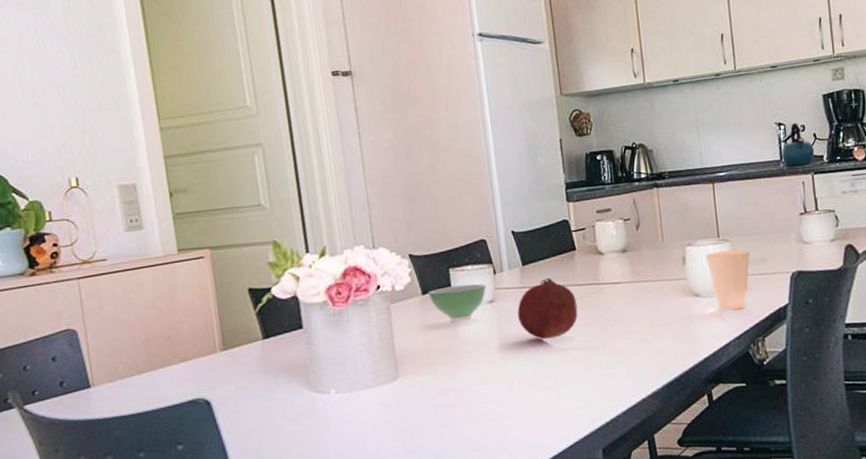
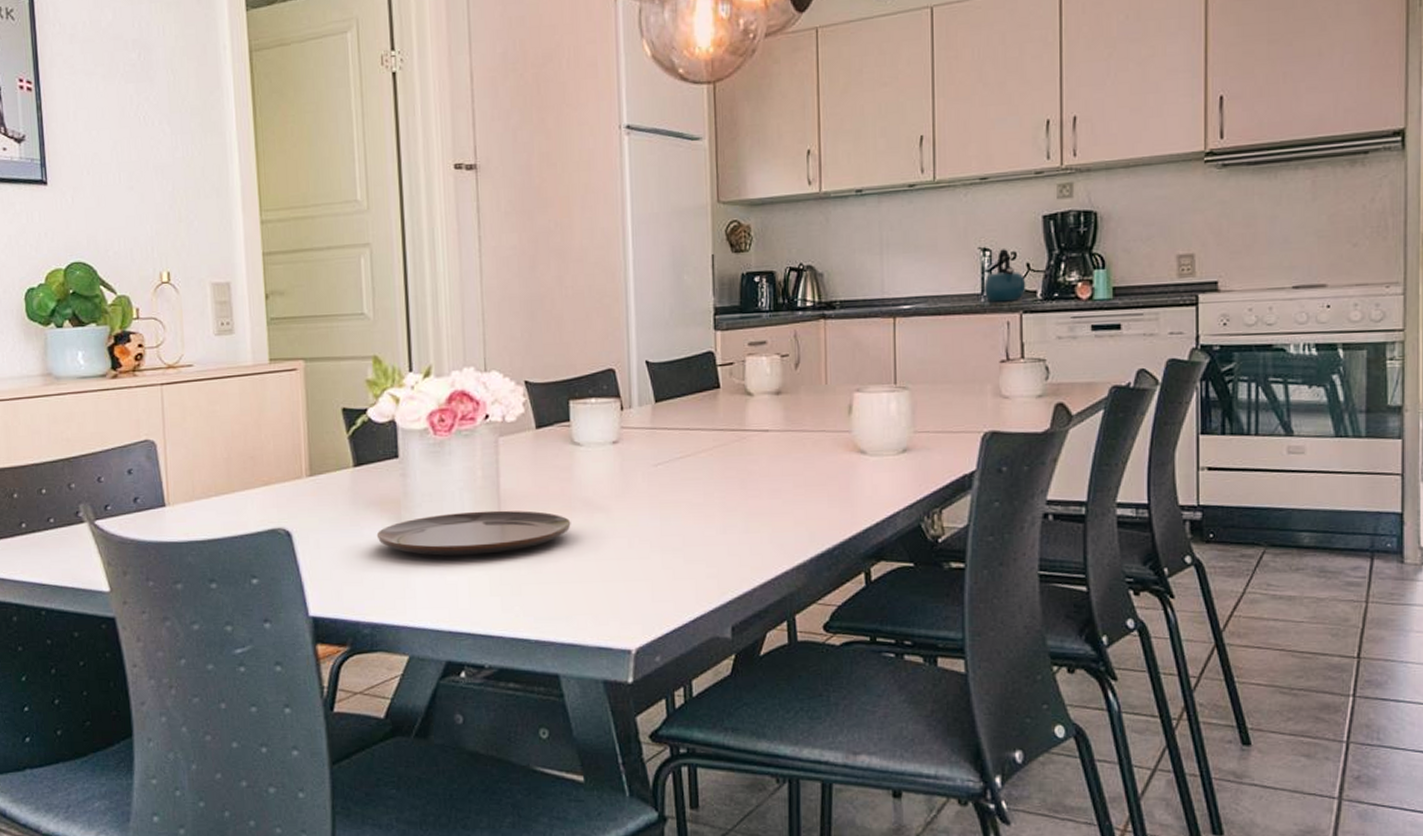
plate: none [288,365,459,411] -> present [376,510,571,556]
bowl: present [428,284,487,322] -> none [542,420,611,464]
fruit: present [517,277,578,339] -> none [645,418,716,491]
cup: present [705,249,750,311] -> none [877,400,934,473]

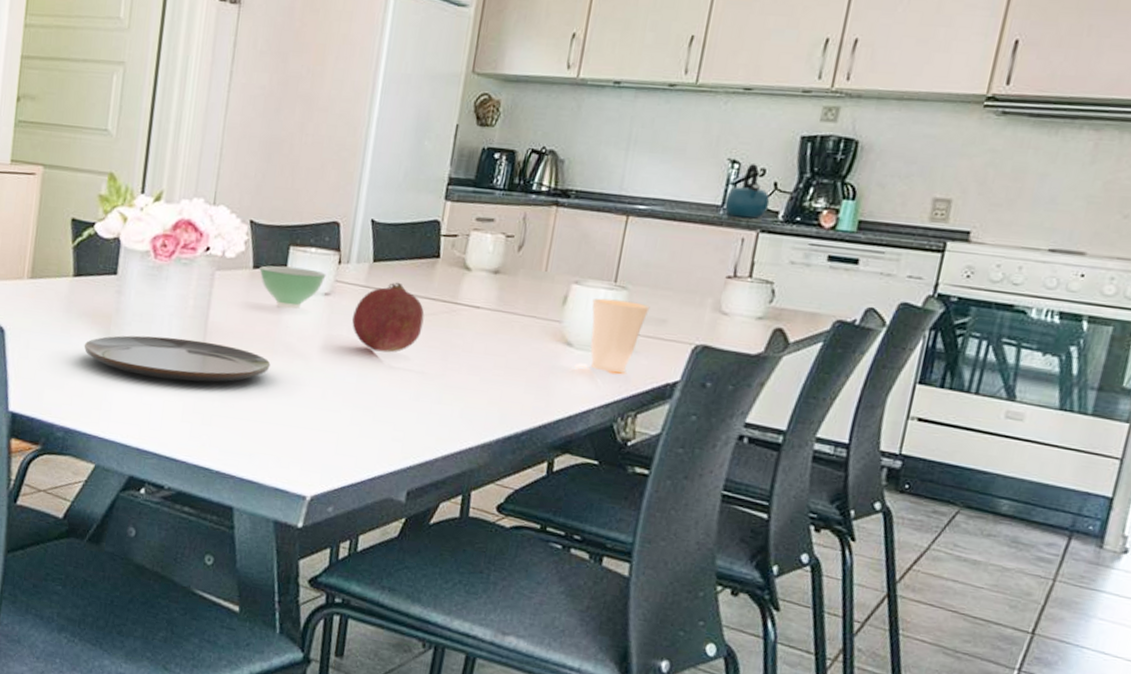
bowl: none [542,420,611,464] -> present [259,265,326,309]
fruit: none [645,418,716,491] -> present [352,282,425,353]
cup: none [877,400,934,473] -> present [590,298,650,373]

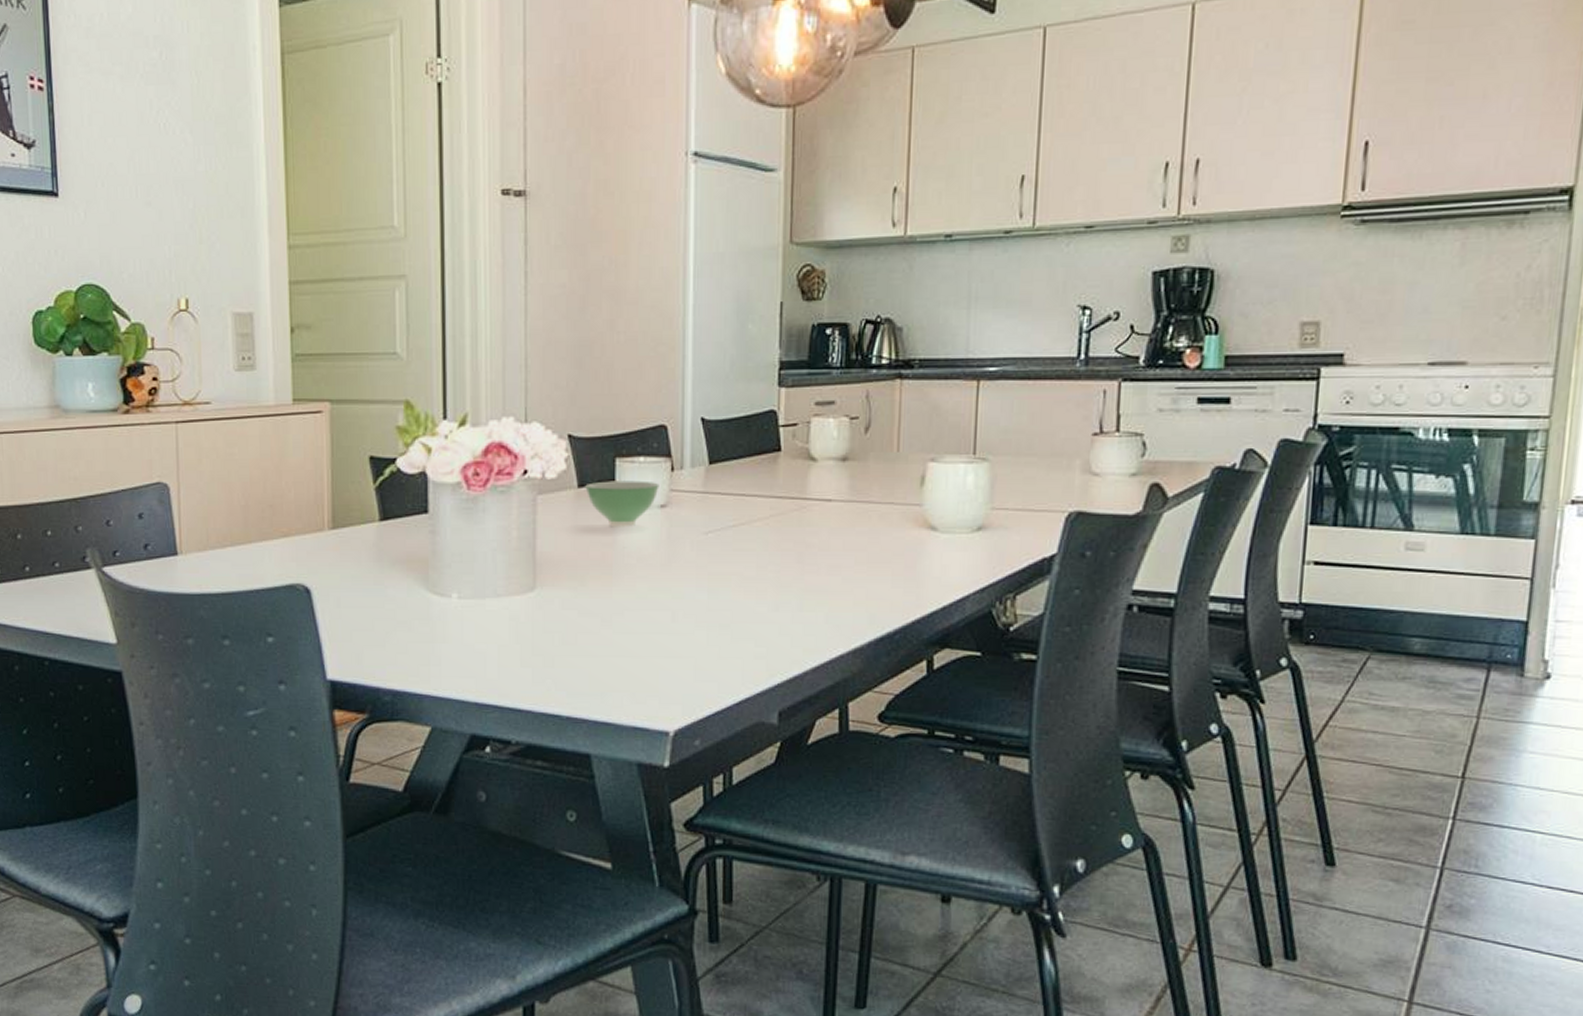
plate: present [83,335,271,382] -> none [401,575,611,622]
fruit: present [352,282,425,353] -> none [695,483,772,562]
cup: present [590,298,650,373] -> none [952,473,1015,554]
kettle: present [724,164,770,219] -> none [1079,308,1128,368]

